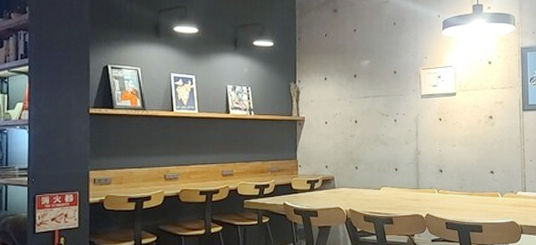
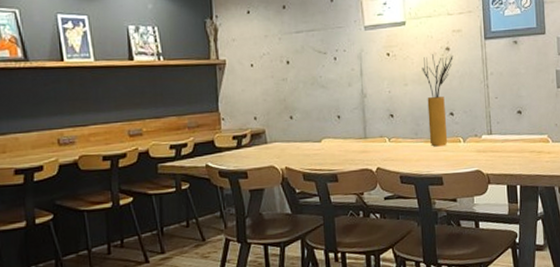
vase: none [468,121,495,199] -> present [422,54,453,147]

